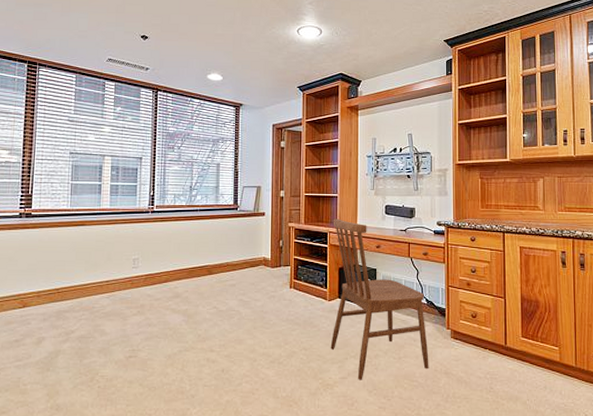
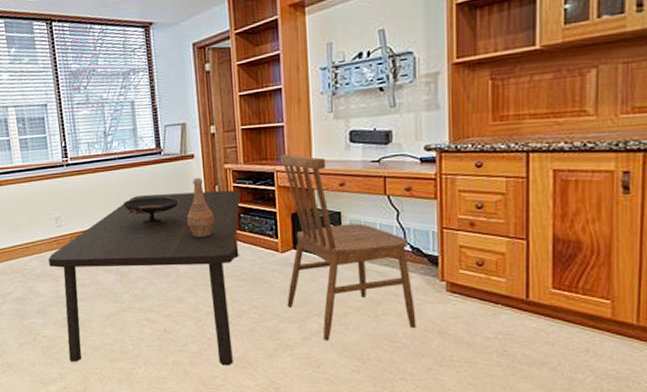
dining table: none [120,244,300,405] -> present [48,190,241,366]
decorative bowl: none [199,245,248,272] -> present [123,196,179,226]
vase: none [253,232,277,284] -> present [186,177,216,237]

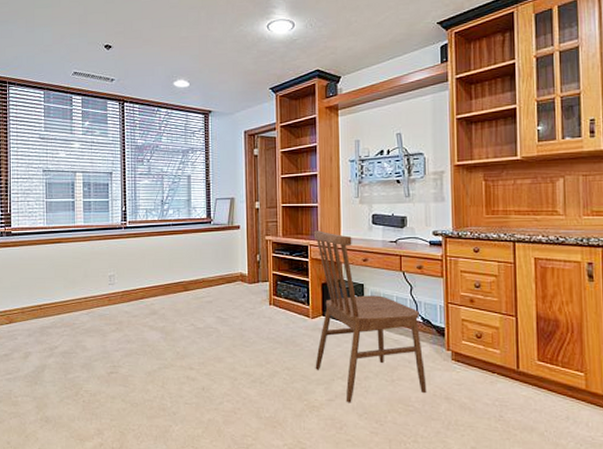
dining table: present [48,190,241,366] -> none [99,260,278,425]
decorative bowl: present [123,196,179,226] -> none [174,261,224,288]
vase: present [186,177,216,237] -> none [229,246,255,301]

